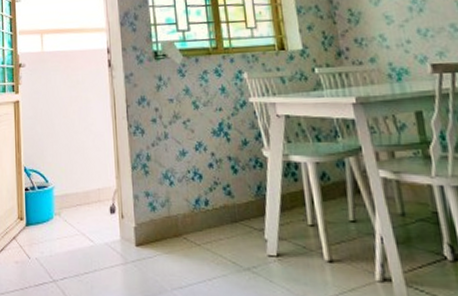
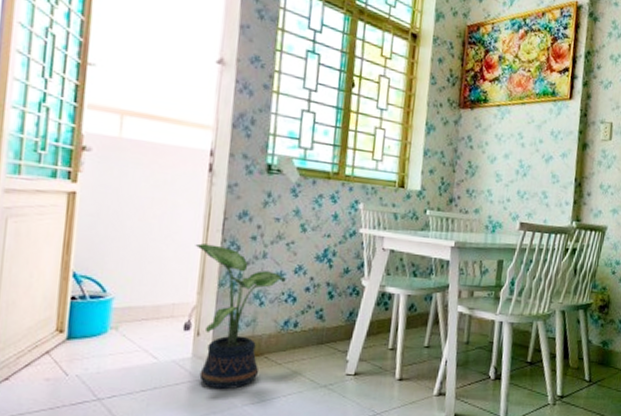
potted plant: none [108,131,189,273] -> present [195,243,286,390]

